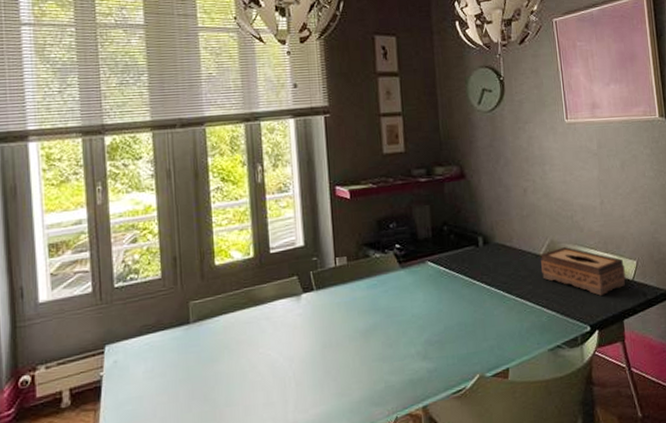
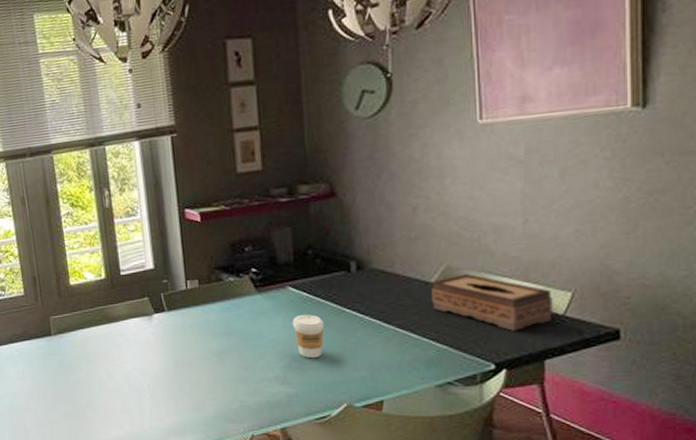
coffee cup: none [431,288,459,332] -> present [292,315,324,359]

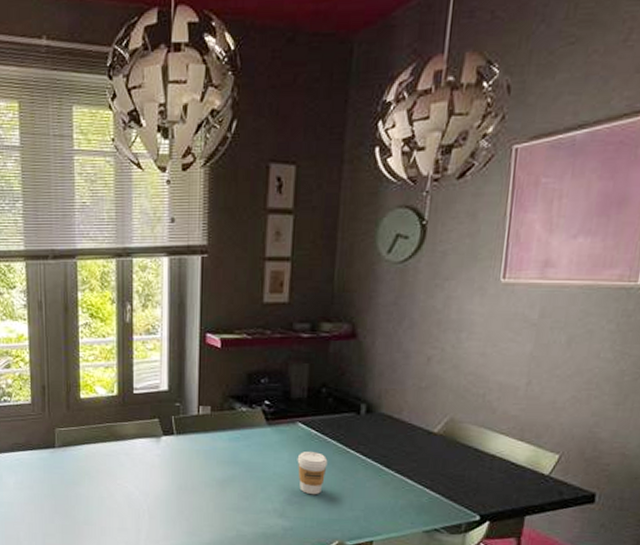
tissue box: present [431,274,553,331] -> none [431,428,541,486]

